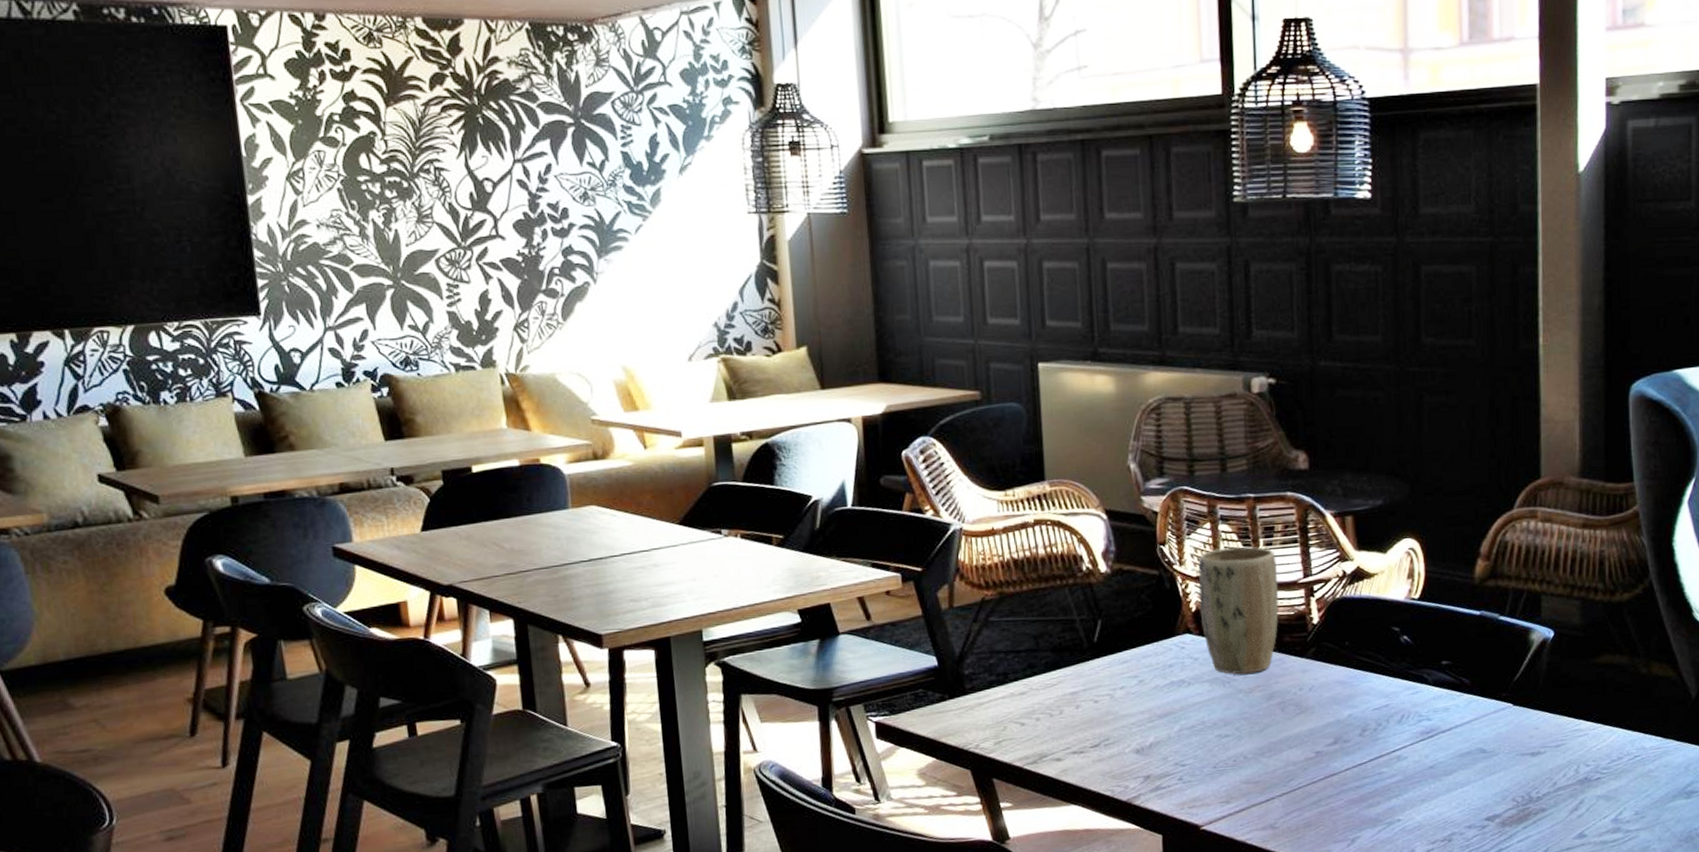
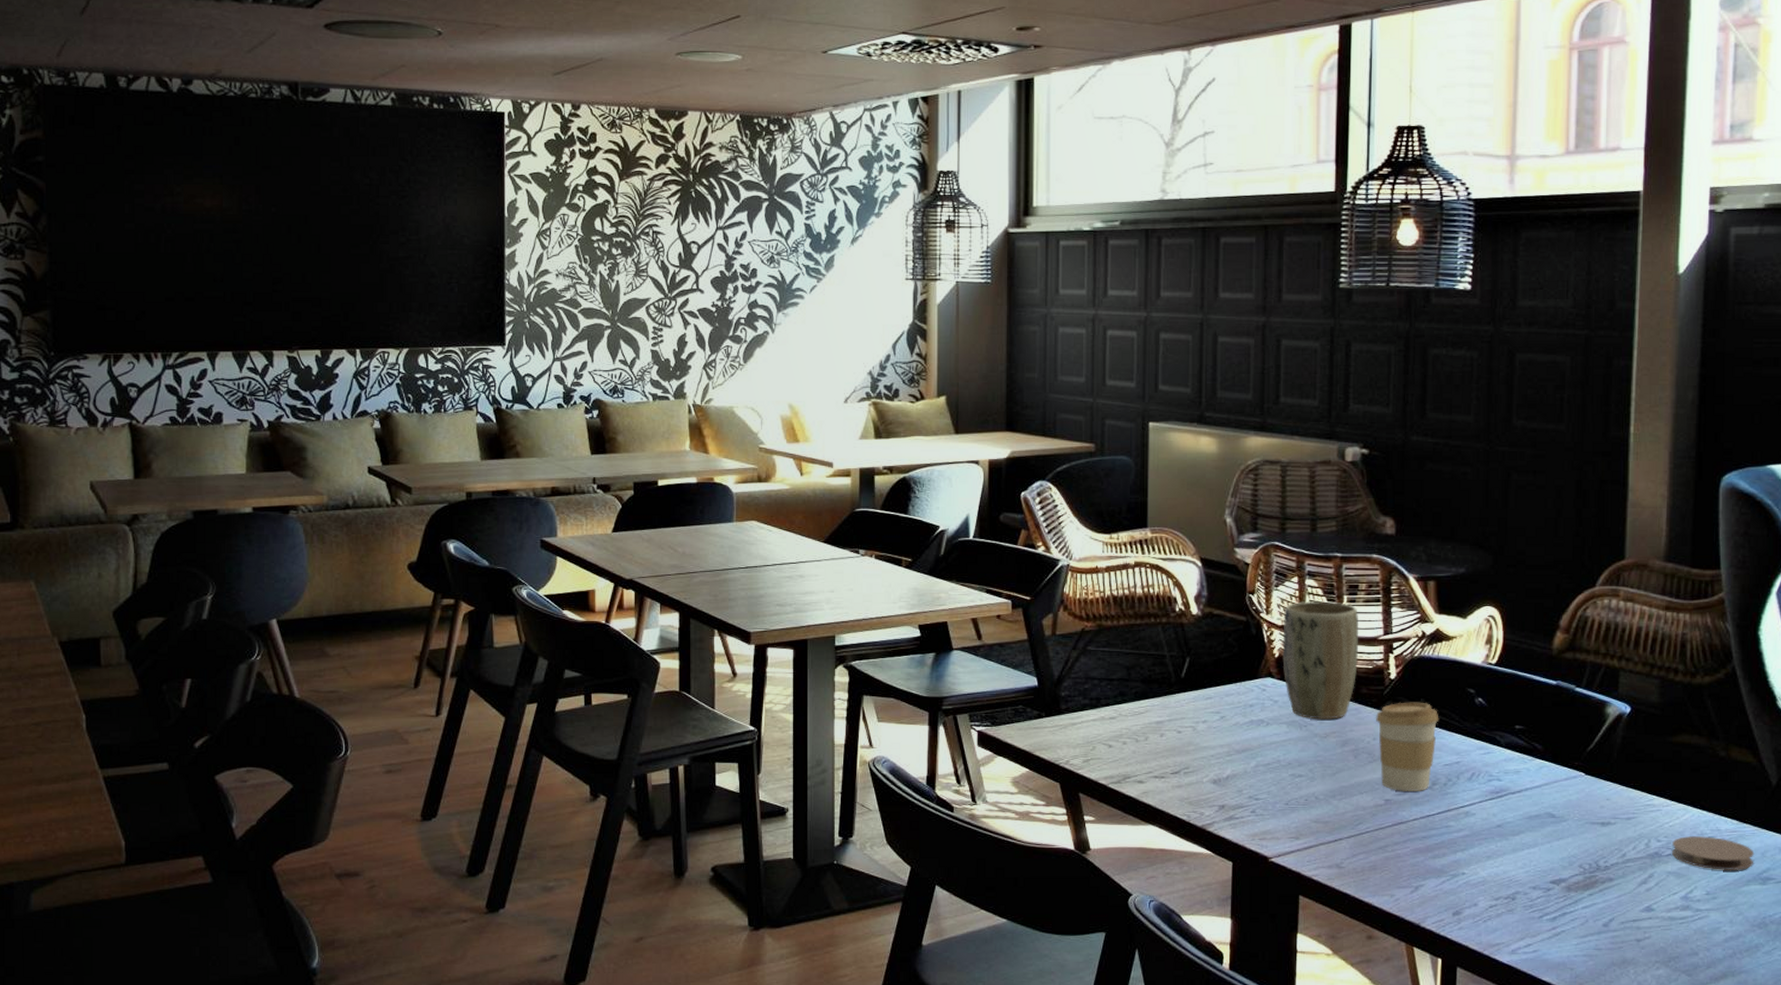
coffee cup: none [1300,645,1365,742] -> present [1375,702,1439,791]
coaster: none [1600,756,1679,789] -> present [1671,836,1755,871]

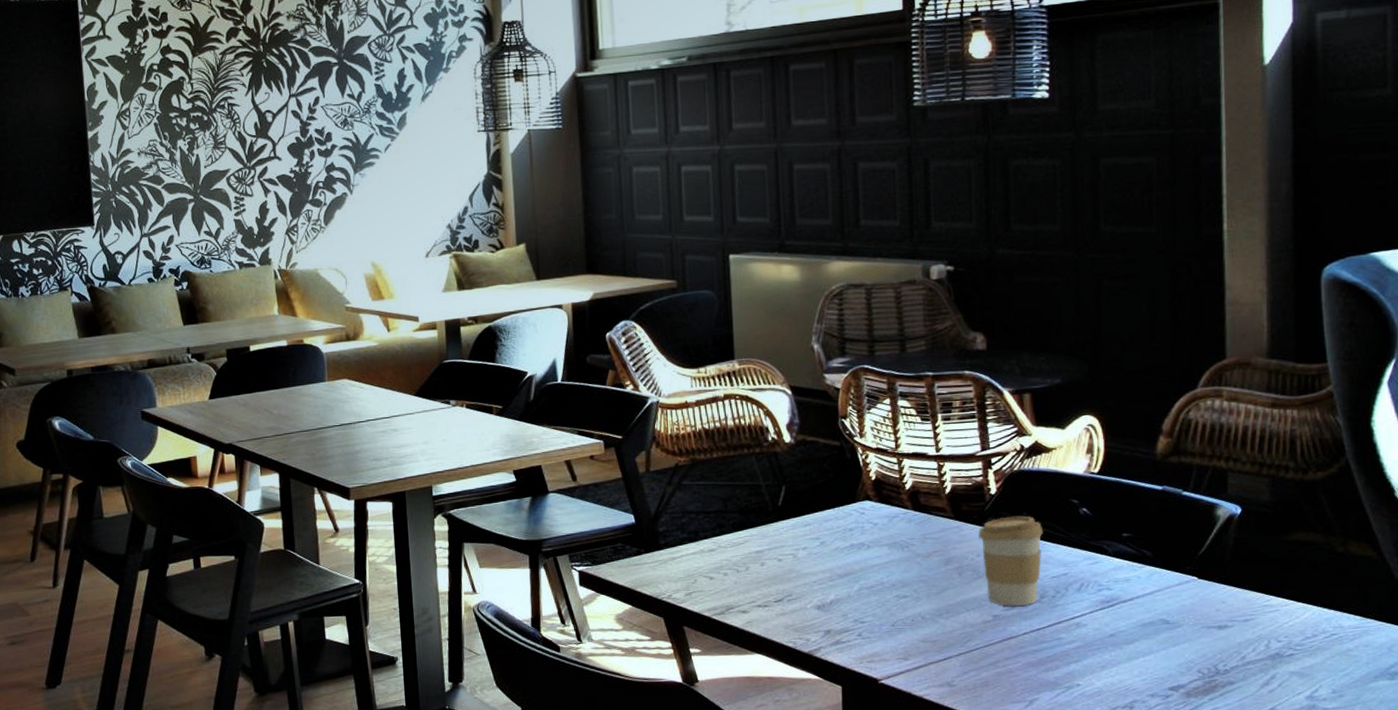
plant pot: present [1282,600,1358,720] -> none [877,420,957,540]
coaster: present [1671,836,1755,871] -> none [1293,634,1381,668]

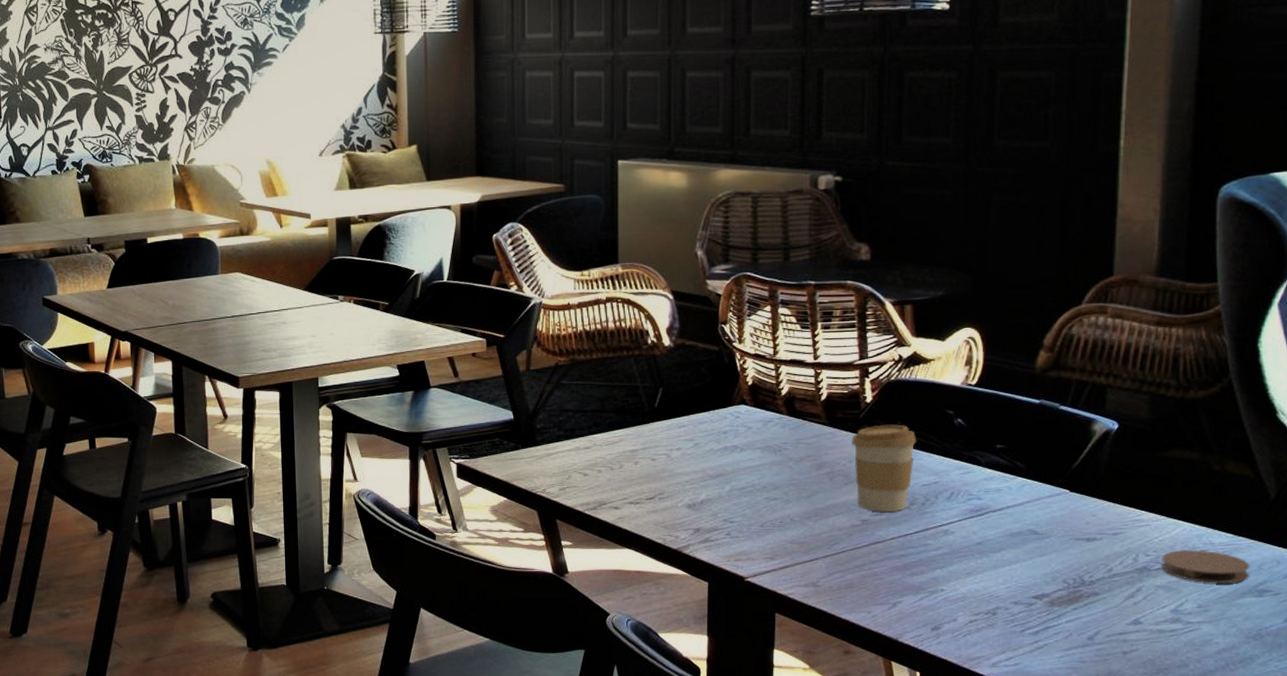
coaster: none [1293,634,1381,668] -> present [1160,550,1250,584]

